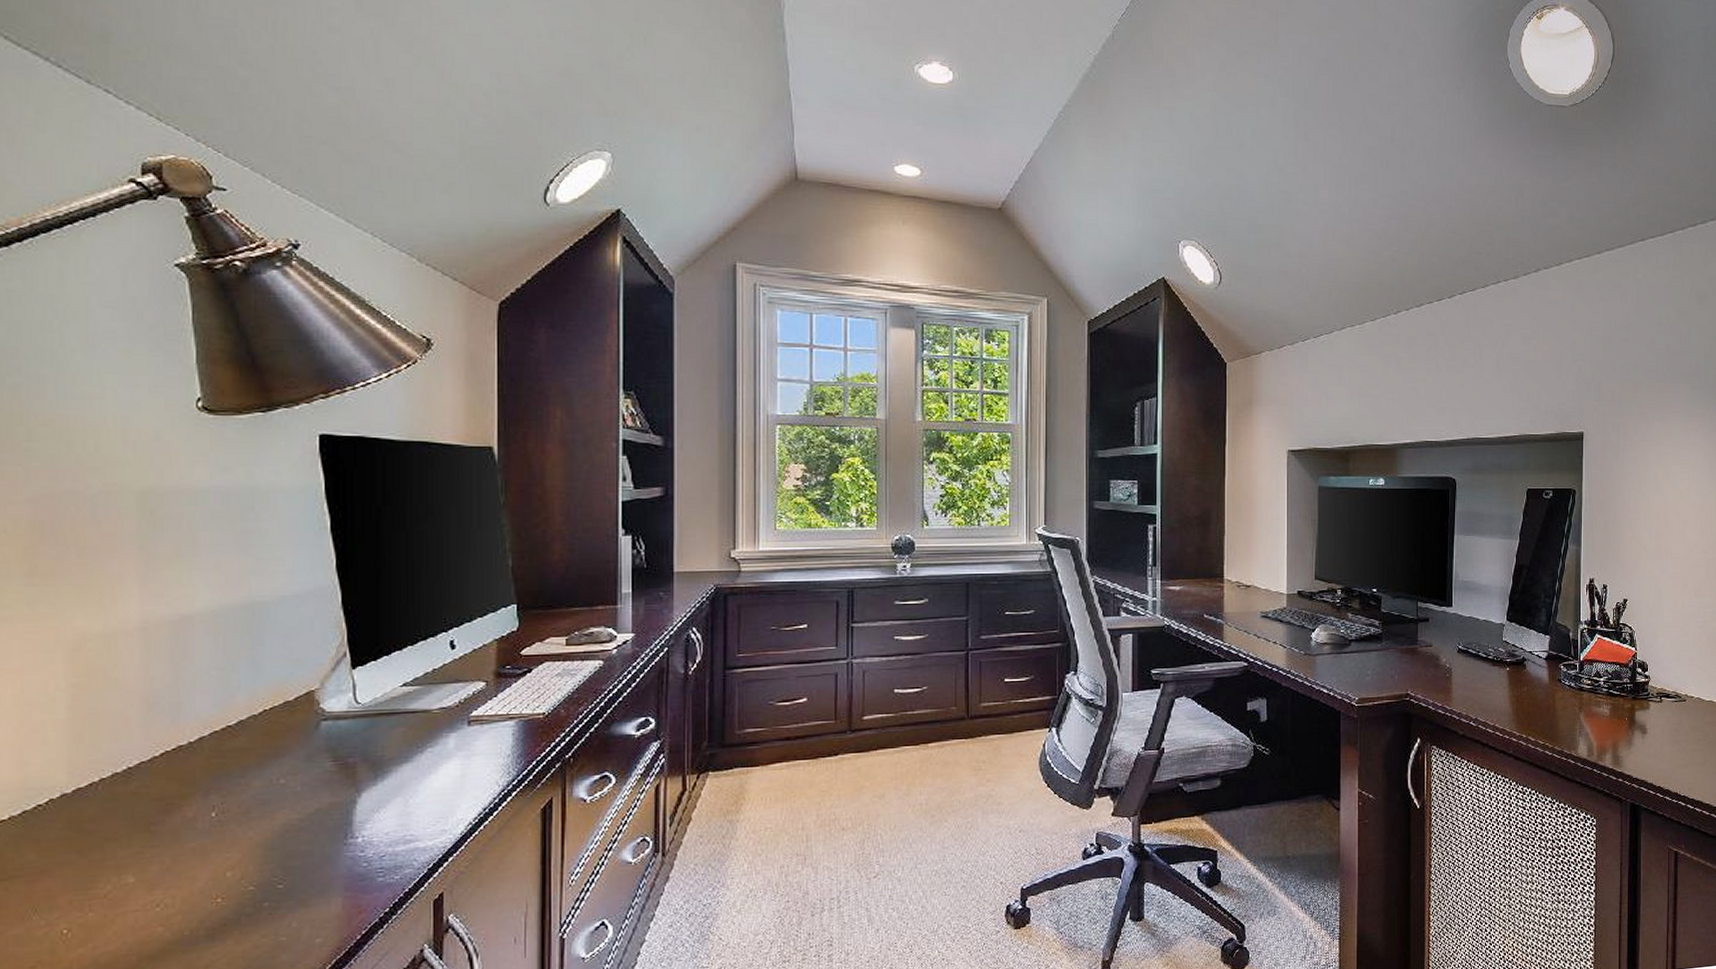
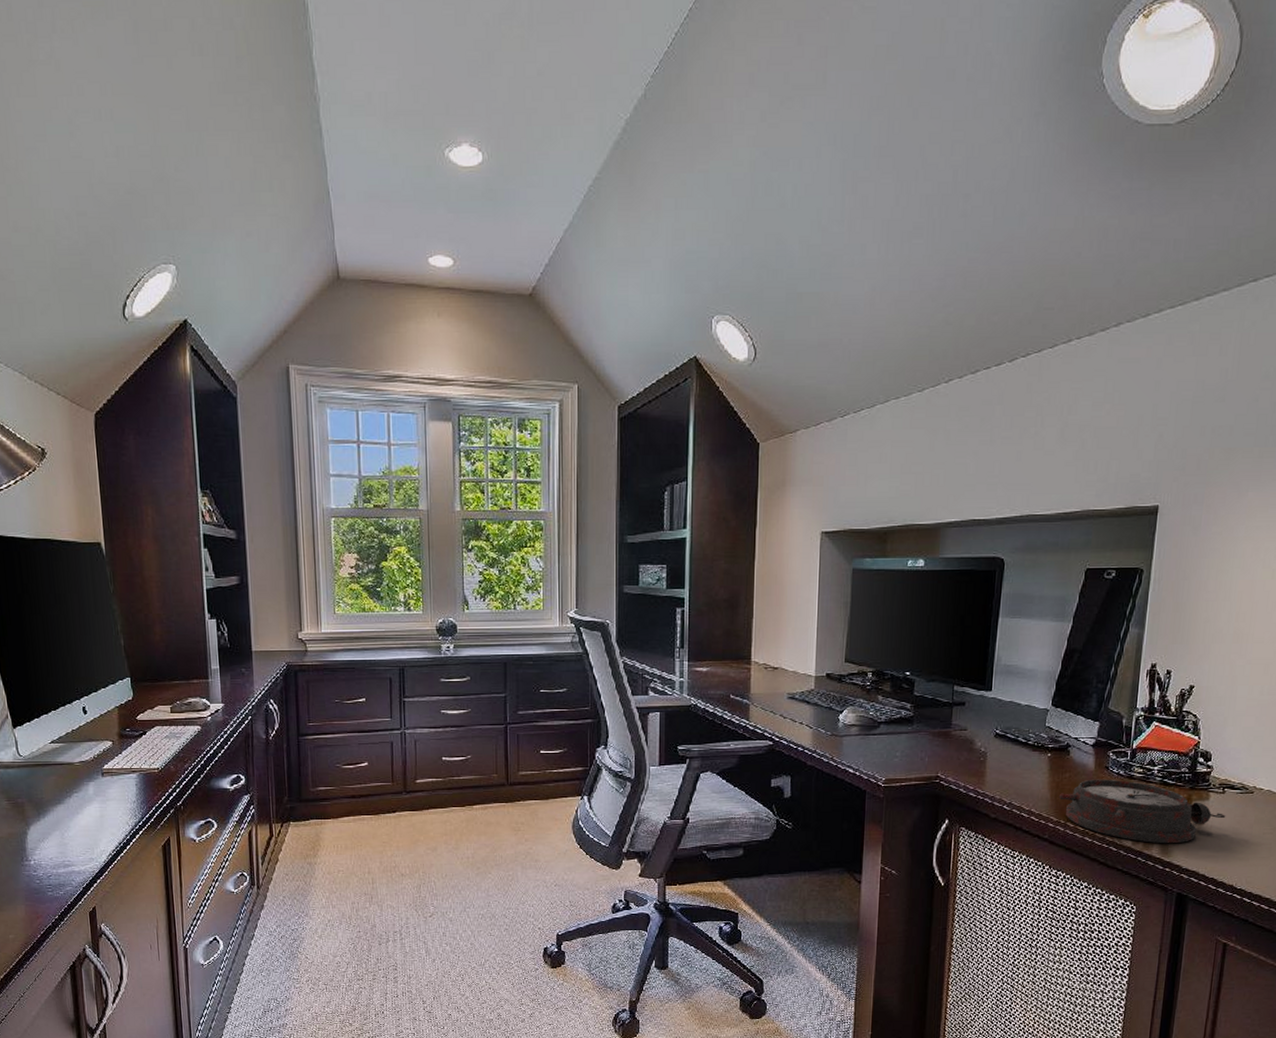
alarm clock: none [1519,691,1665,755] -> present [1058,779,1226,844]

